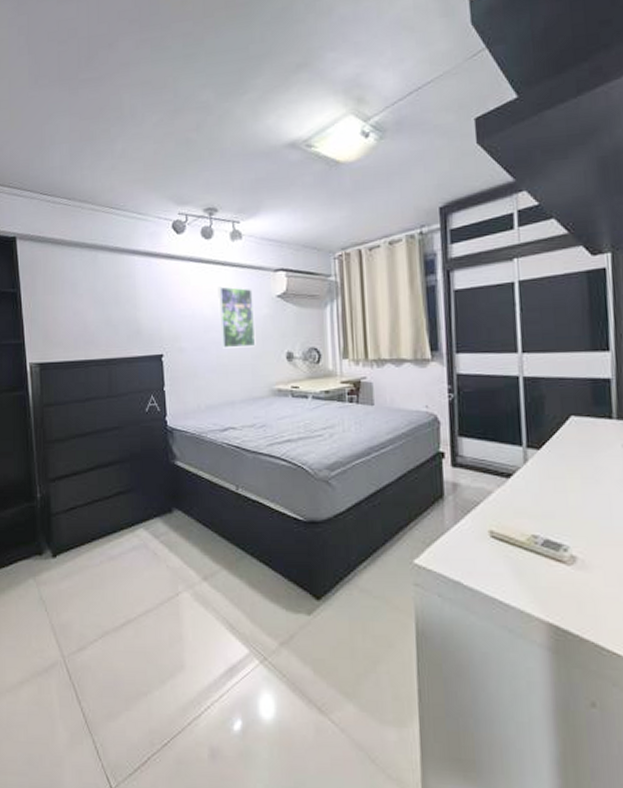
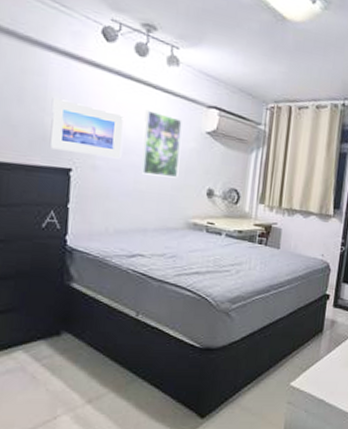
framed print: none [140,294,203,340] -> present [49,98,124,159]

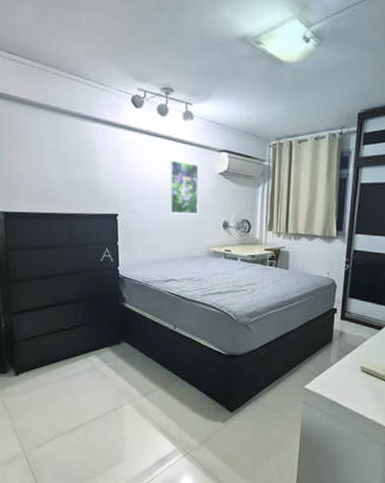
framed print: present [49,98,124,159] -> none [100,160,154,203]

